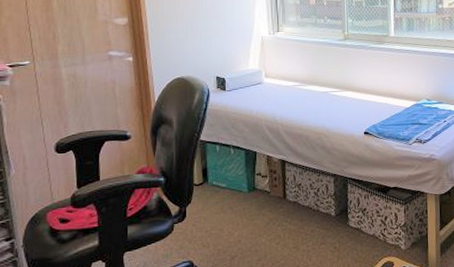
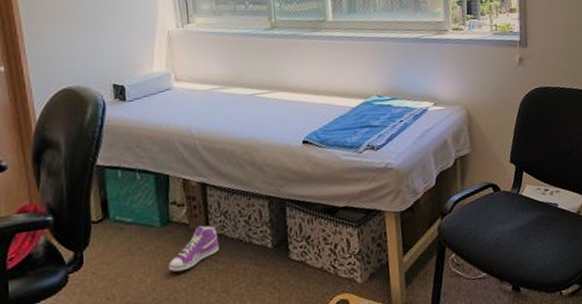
sneaker: none [253,194,293,229] -> present [169,225,220,272]

